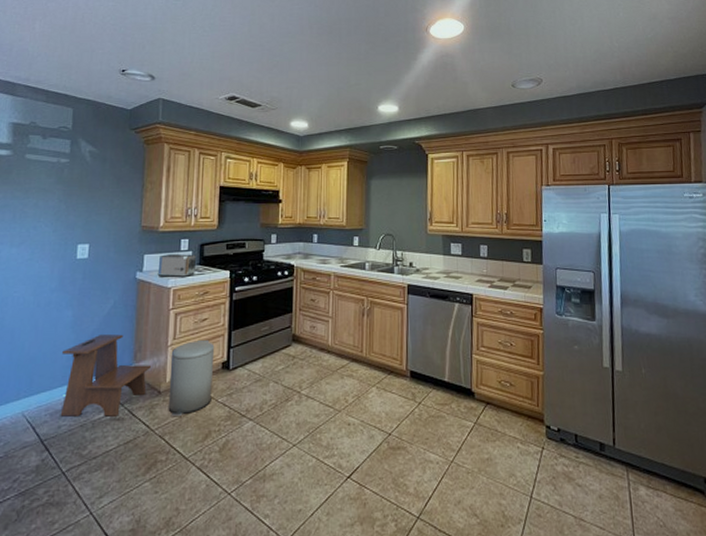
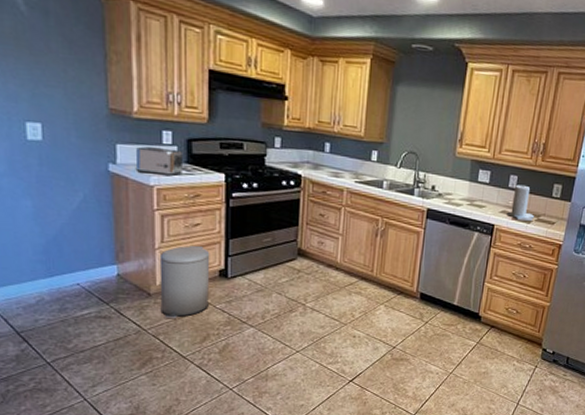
step stool: present [60,334,152,417] -> none [26,230,138,314]
paper towel: none [483,253,511,288] -> present [507,184,535,222]

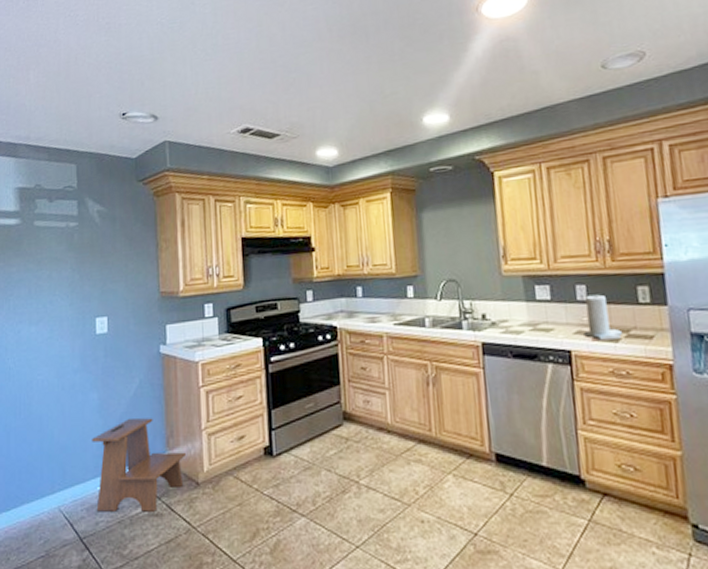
step stool: none [26,230,138,314] -> present [92,418,187,512]
toaster: present [135,146,184,177] -> none [182,320,224,350]
pedal bin: present [159,245,210,319] -> none [206,420,256,512]

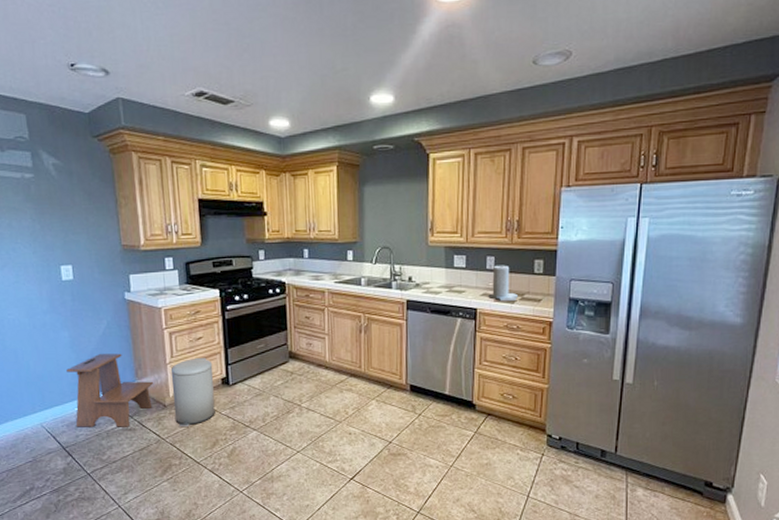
pedal bin: none [206,420,256,512] -> present [170,357,215,428]

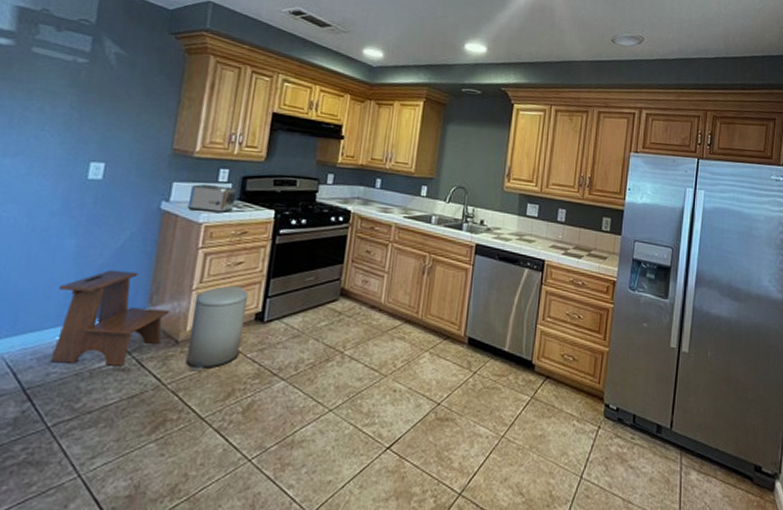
toaster: none [145,273,184,298] -> present [188,184,237,214]
paper towel: present [488,265,519,302] -> none [557,218,586,257]

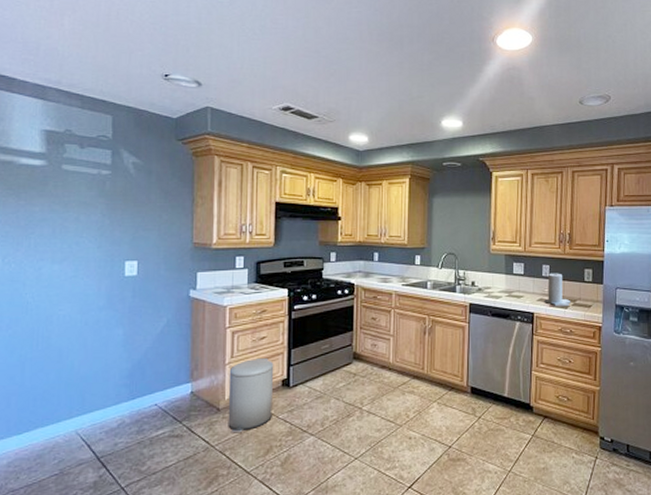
step stool: present [50,271,171,366] -> none [115,353,210,434]
toaster: present [188,184,237,214] -> none [212,272,253,296]
paper towel: none [557,218,586,257] -> present [544,273,571,307]

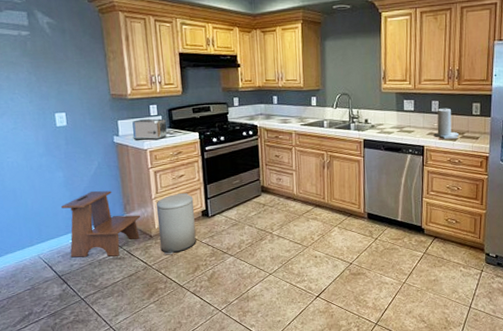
step stool: none [115,353,210,434] -> present [61,191,141,258]
toaster: none [212,272,253,296] -> present [132,118,167,141]

